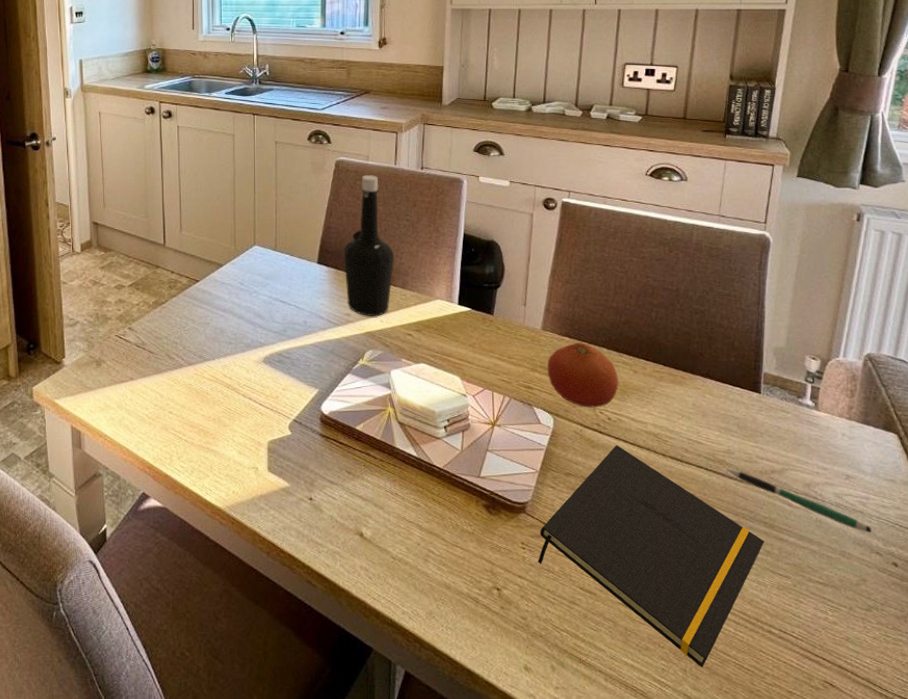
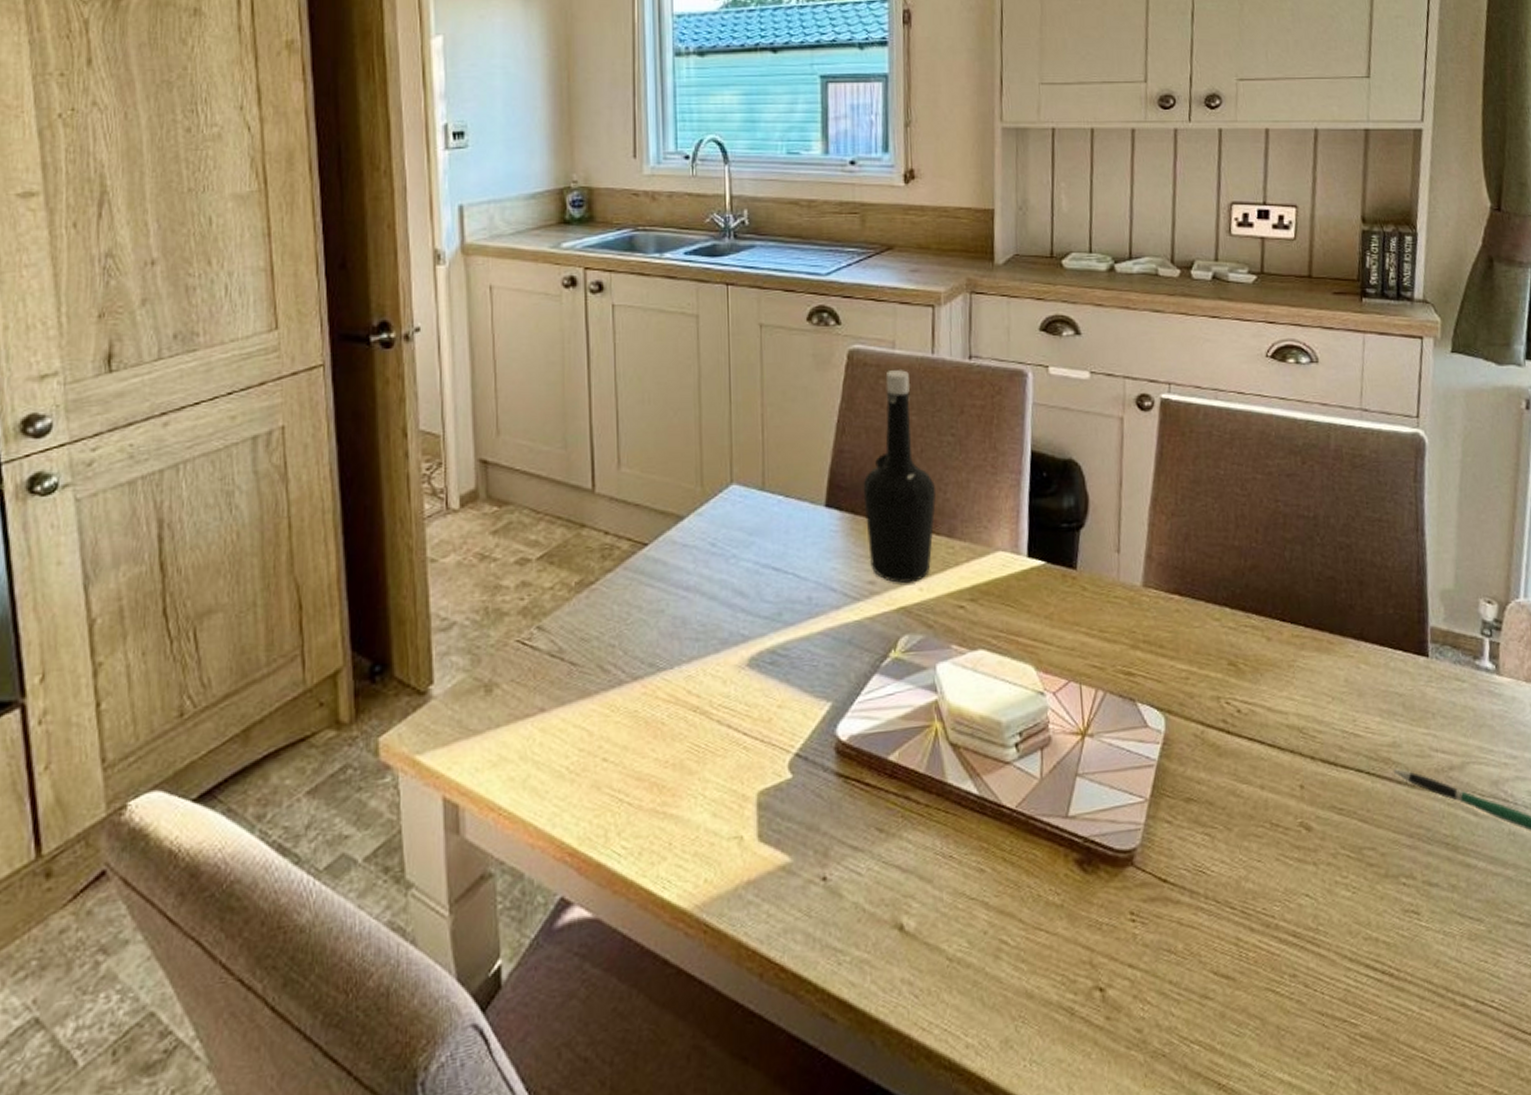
notepad: present [538,445,765,668] -> none [1154,750,1449,1072]
fruit: present [547,343,620,408] -> none [1152,601,1249,698]

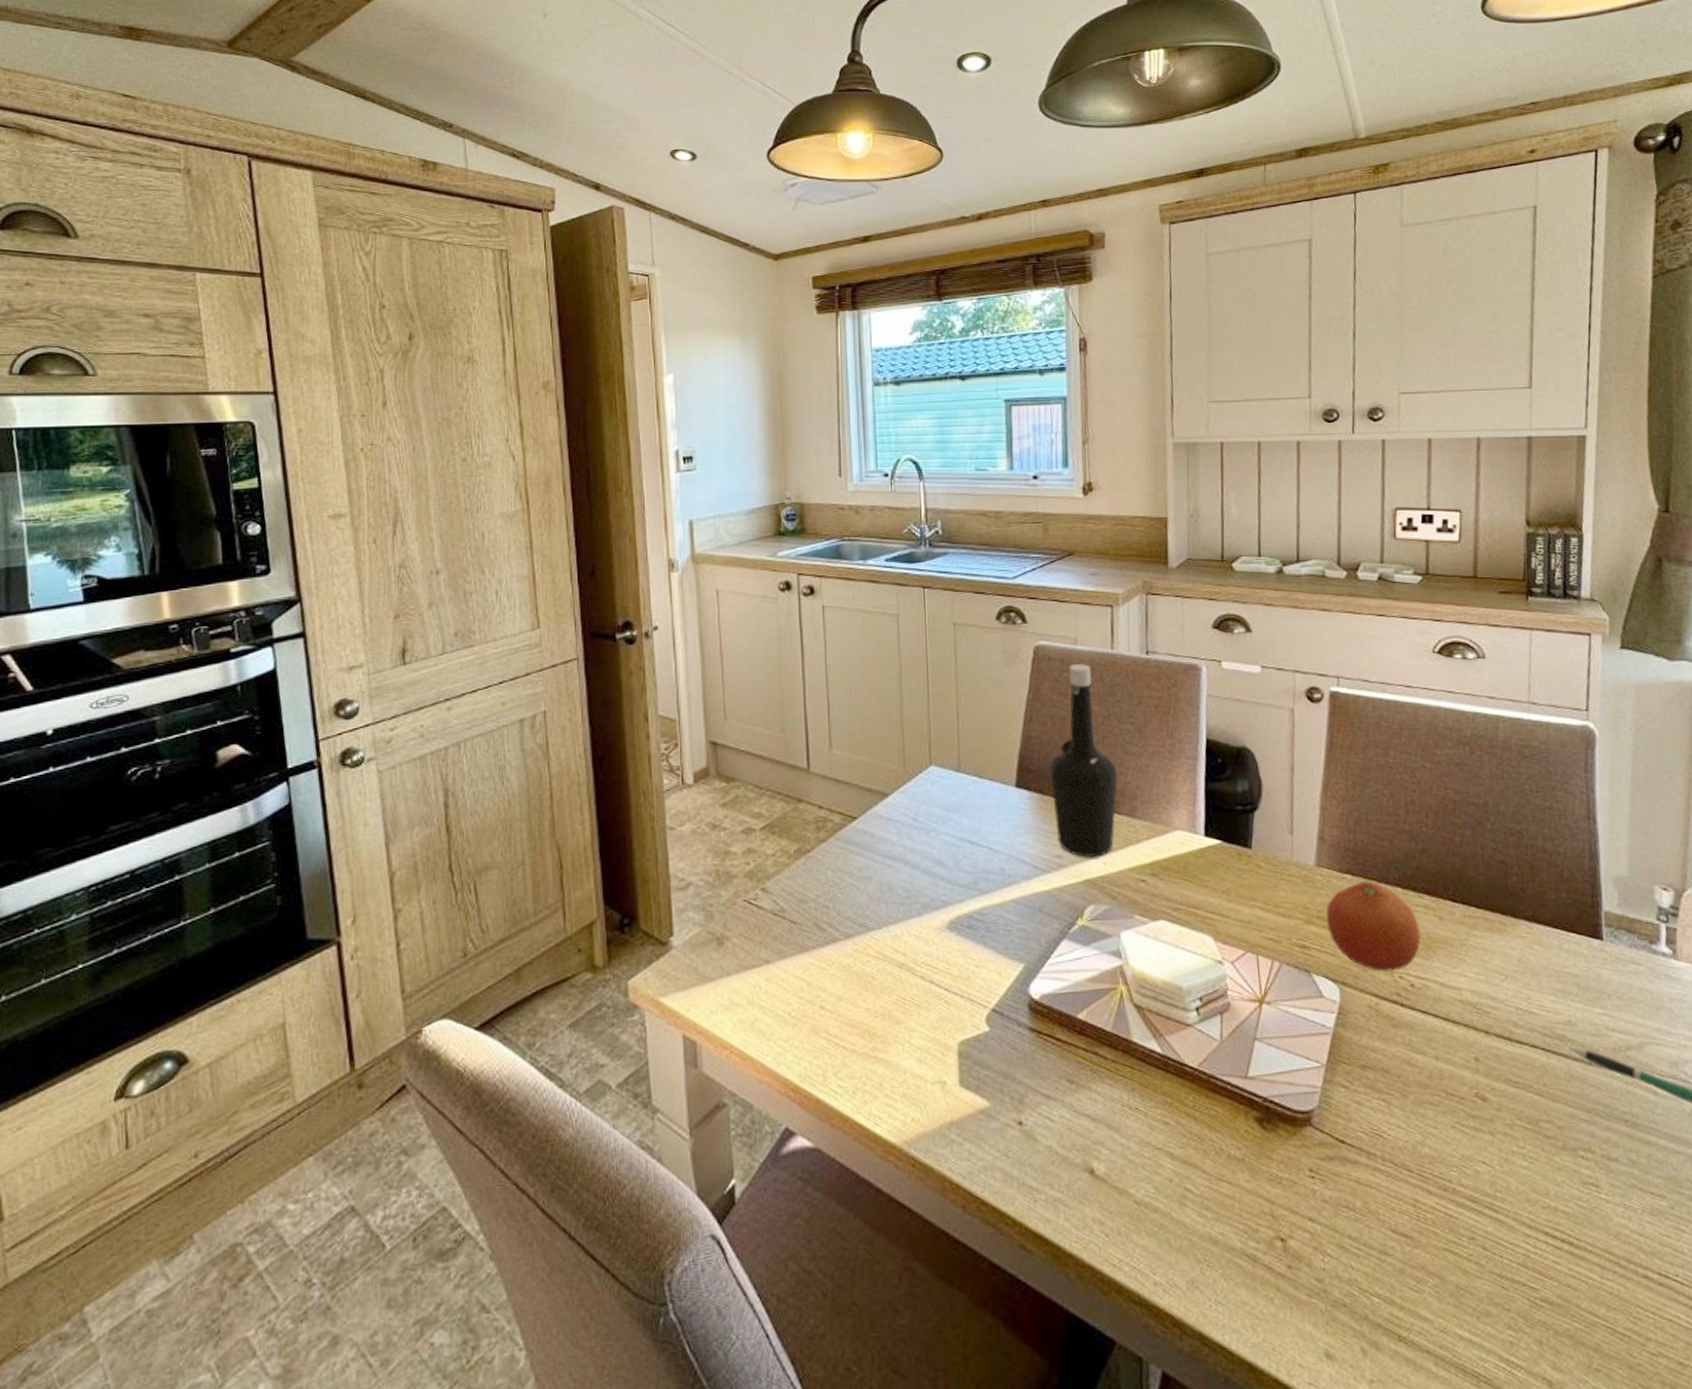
fruit: none [1152,601,1249,698] -> present [1326,881,1422,972]

